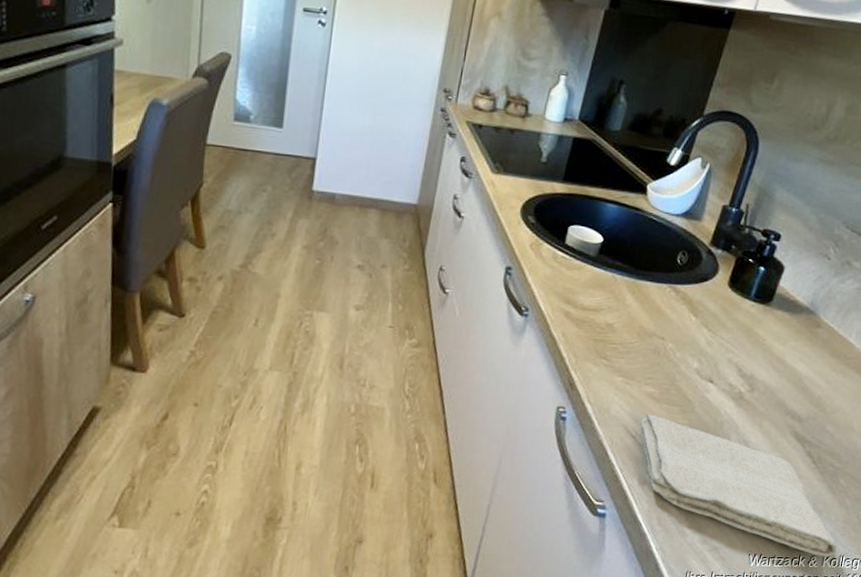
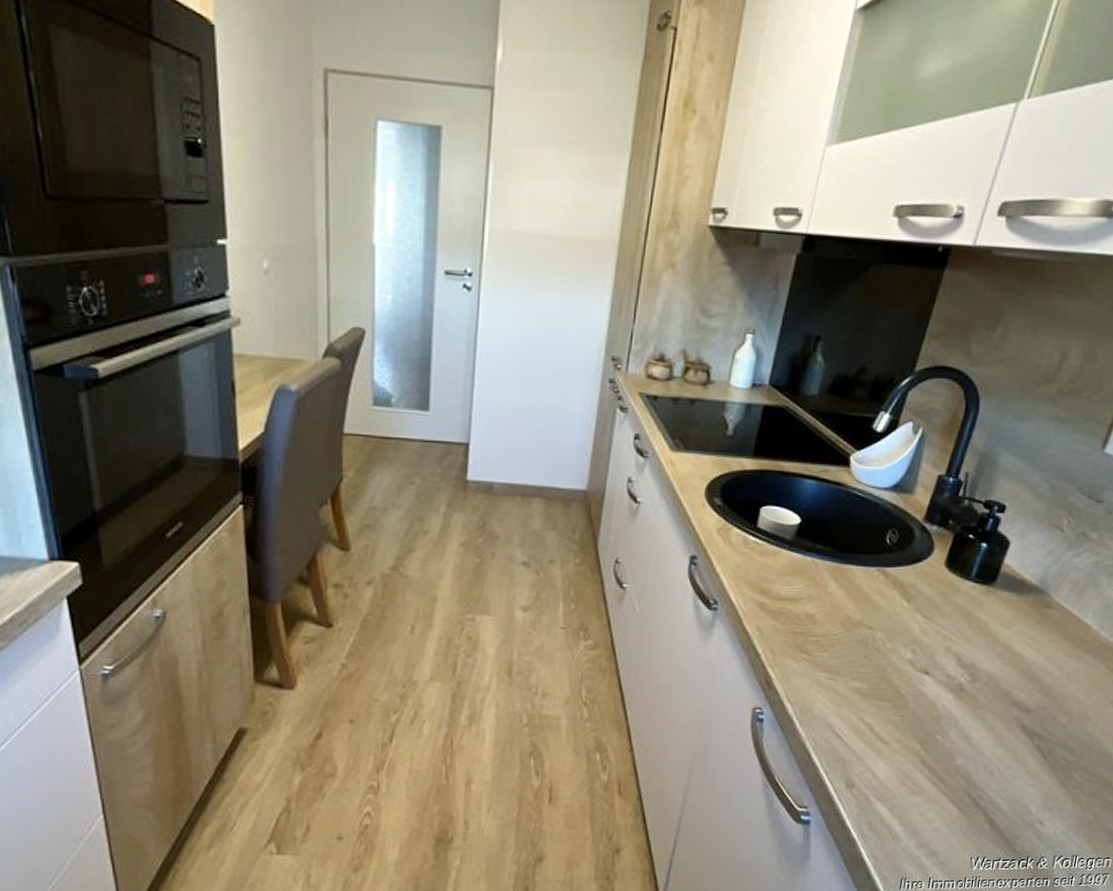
washcloth: present [640,414,838,557] -> none [846,712,1071,858]

